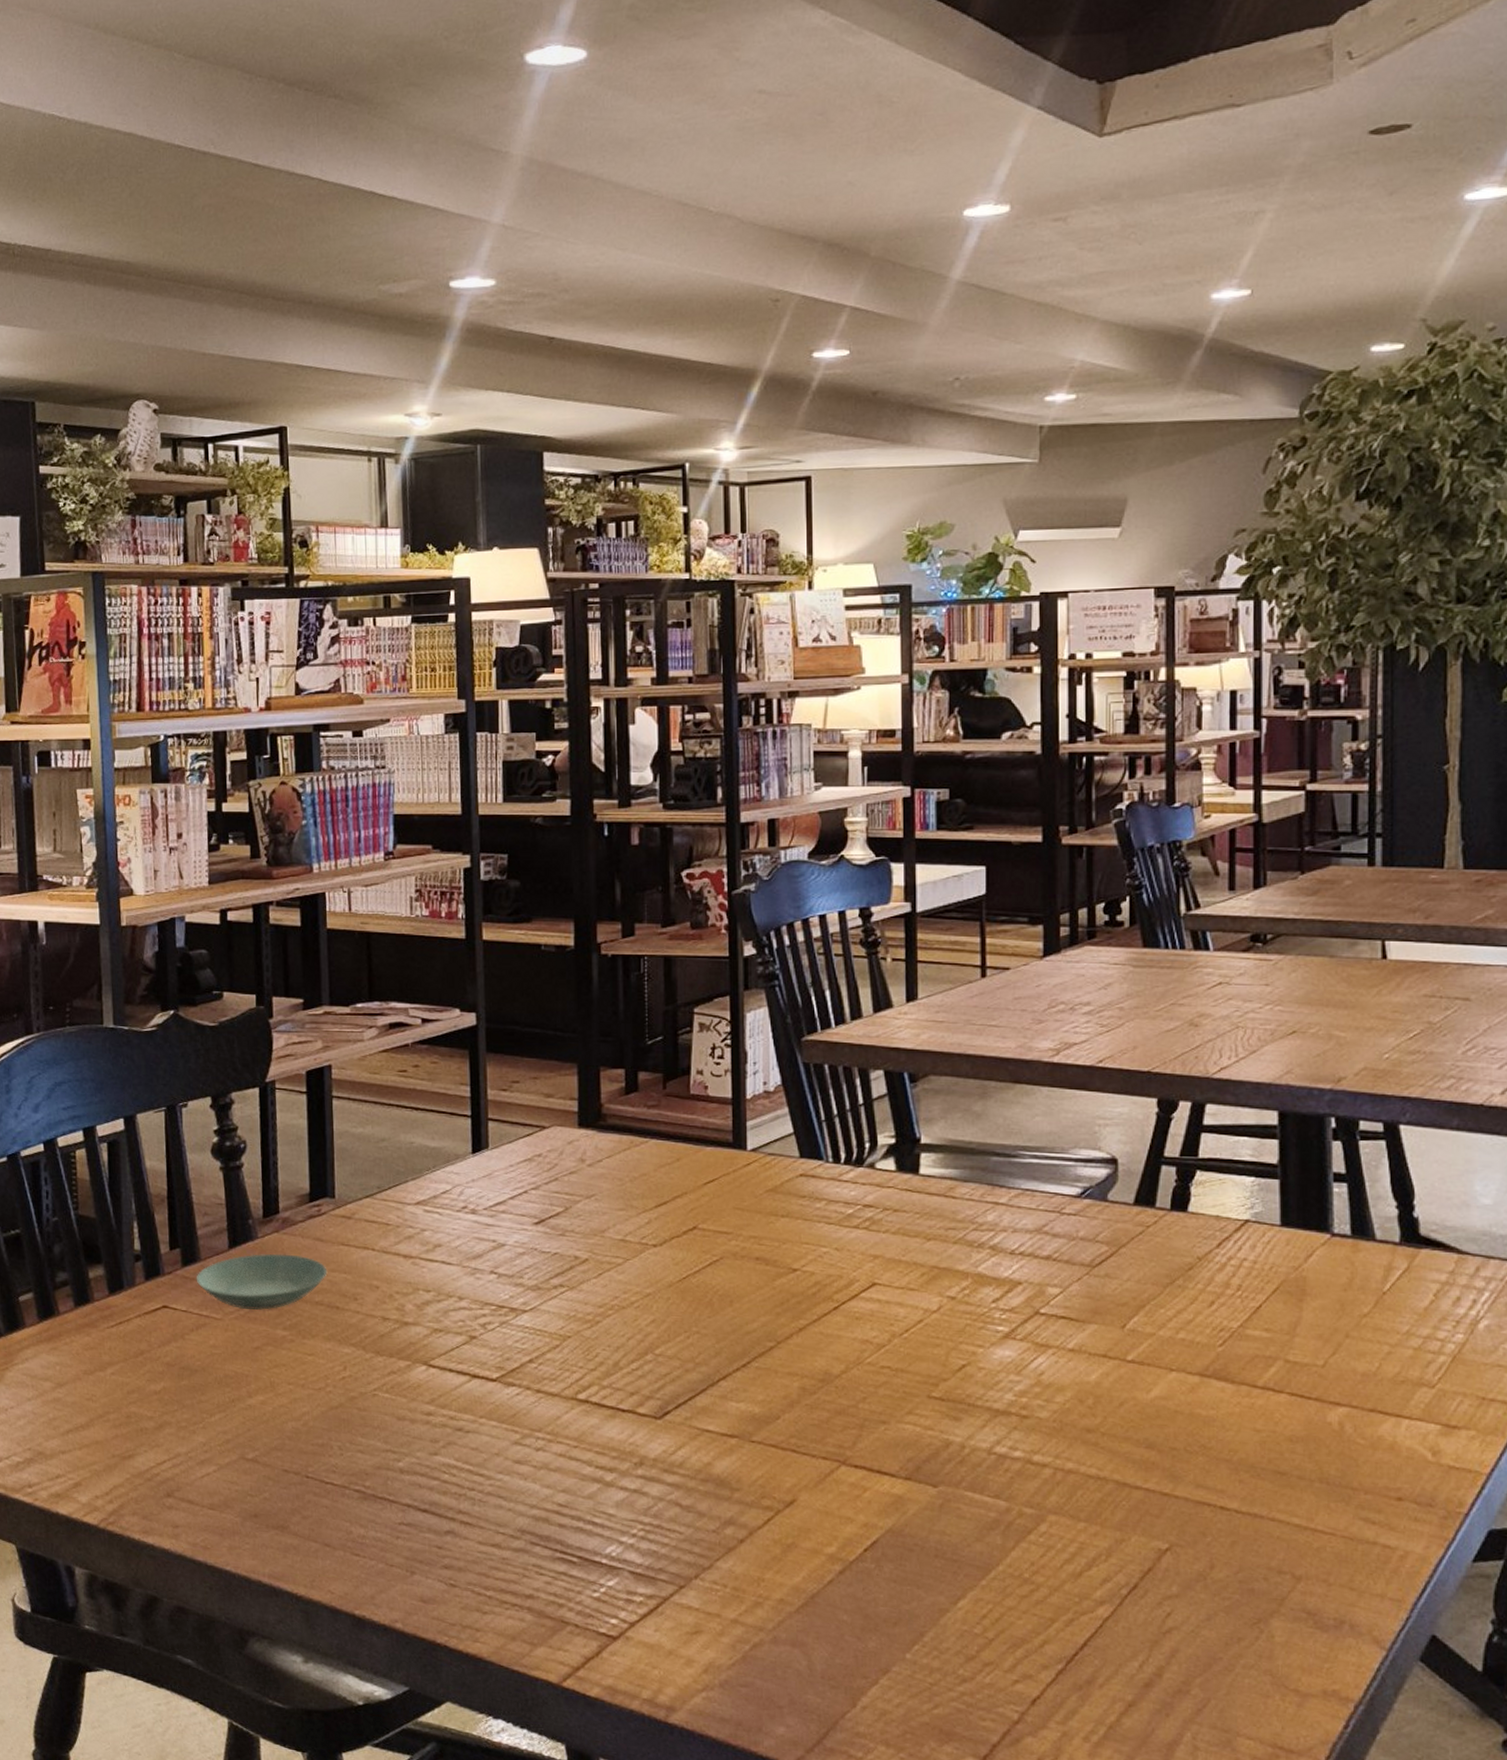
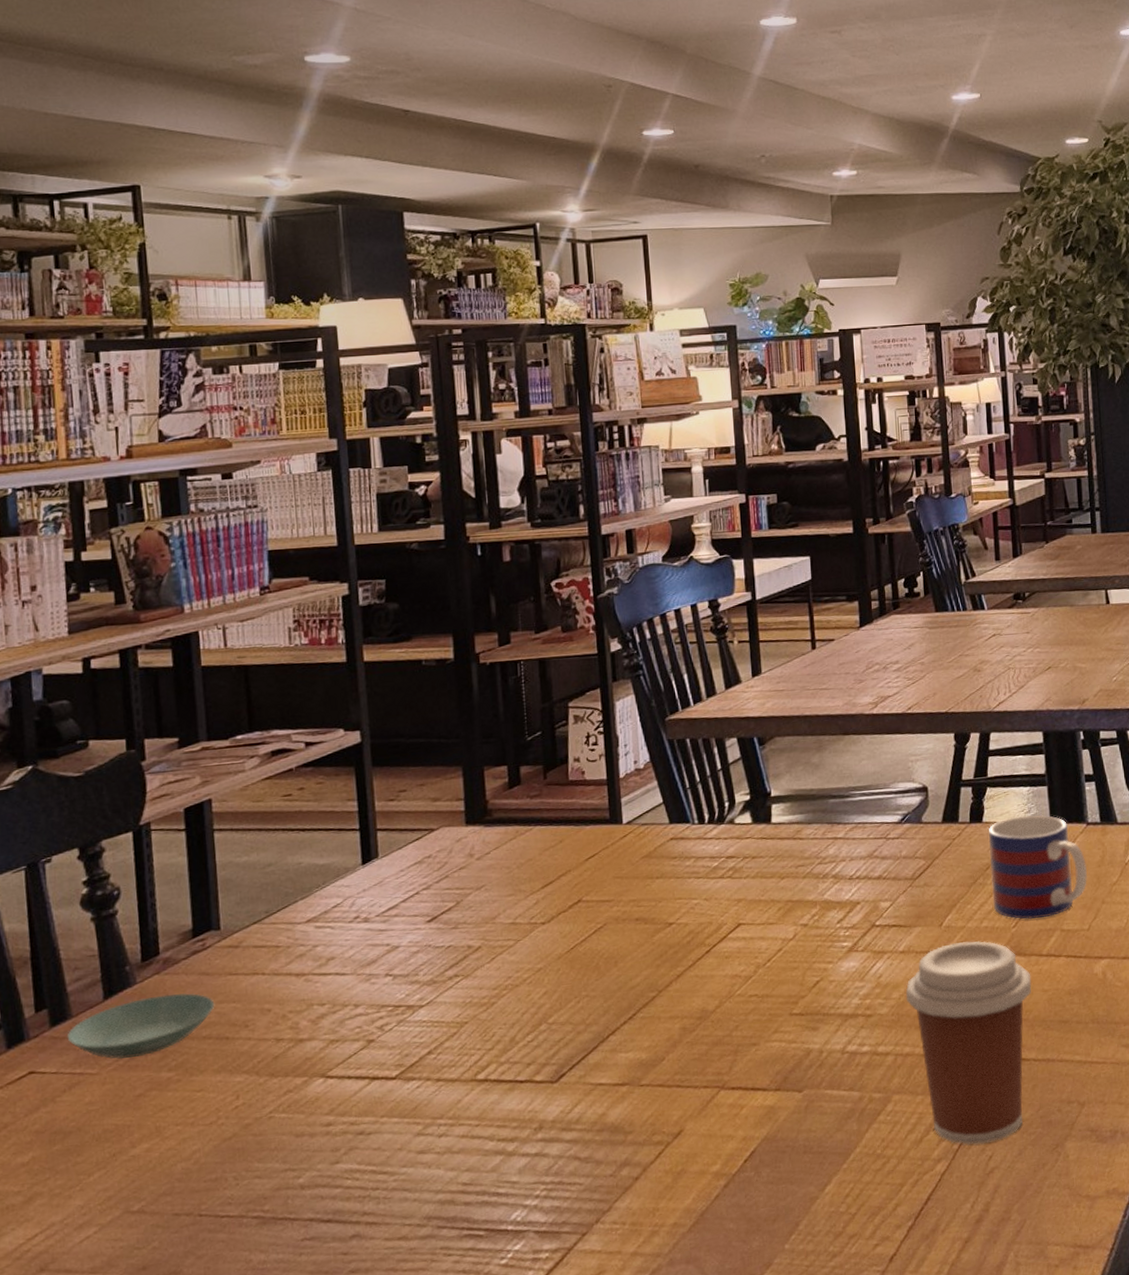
coffee cup: none [1072,1351,1240,1598] -> present [905,941,1032,1145]
mug: none [1193,1210,1328,1341] -> present [988,815,1088,920]

